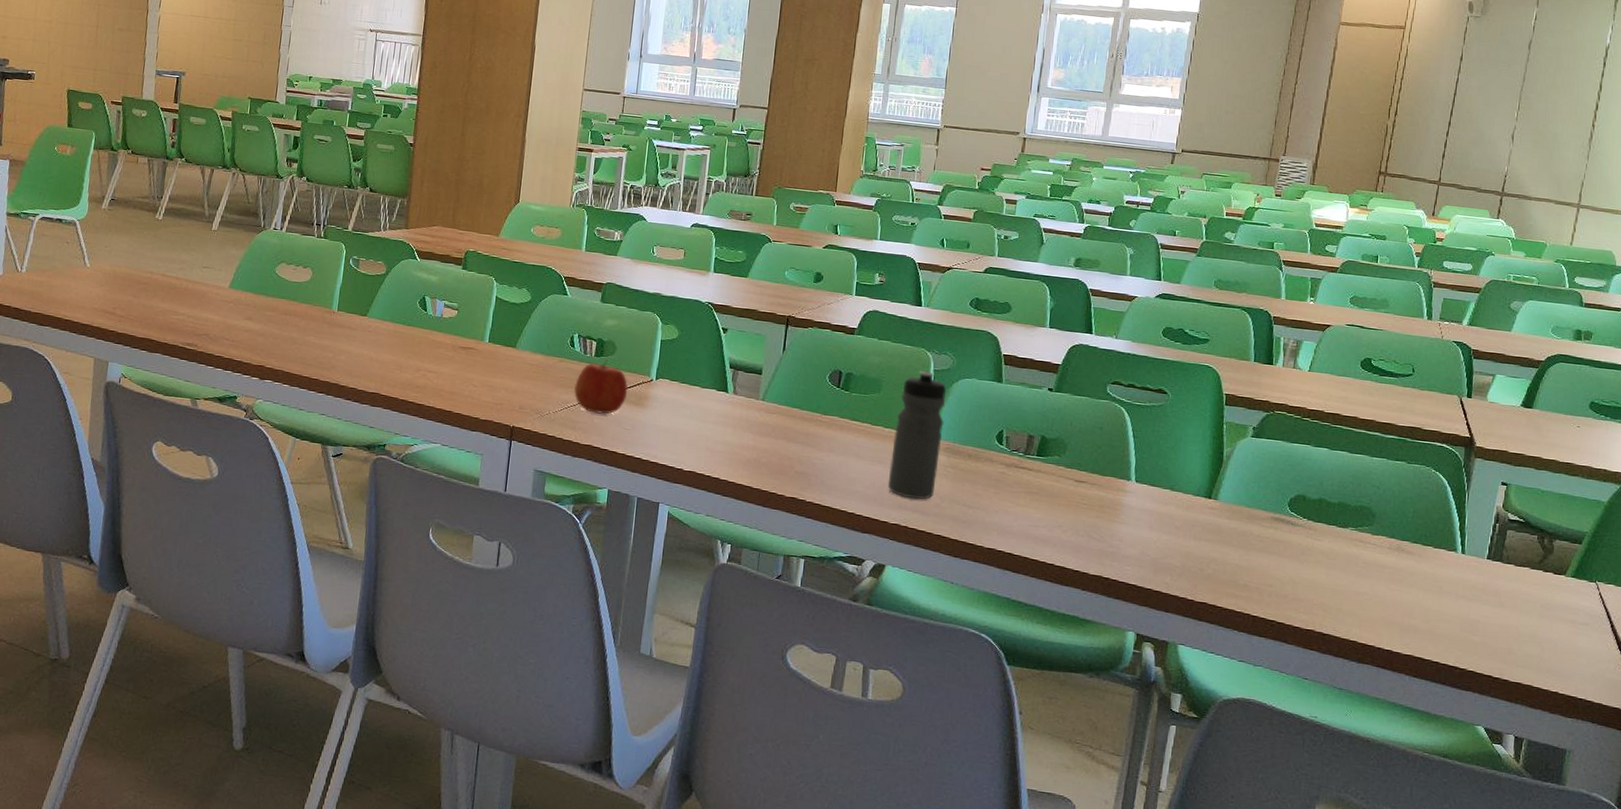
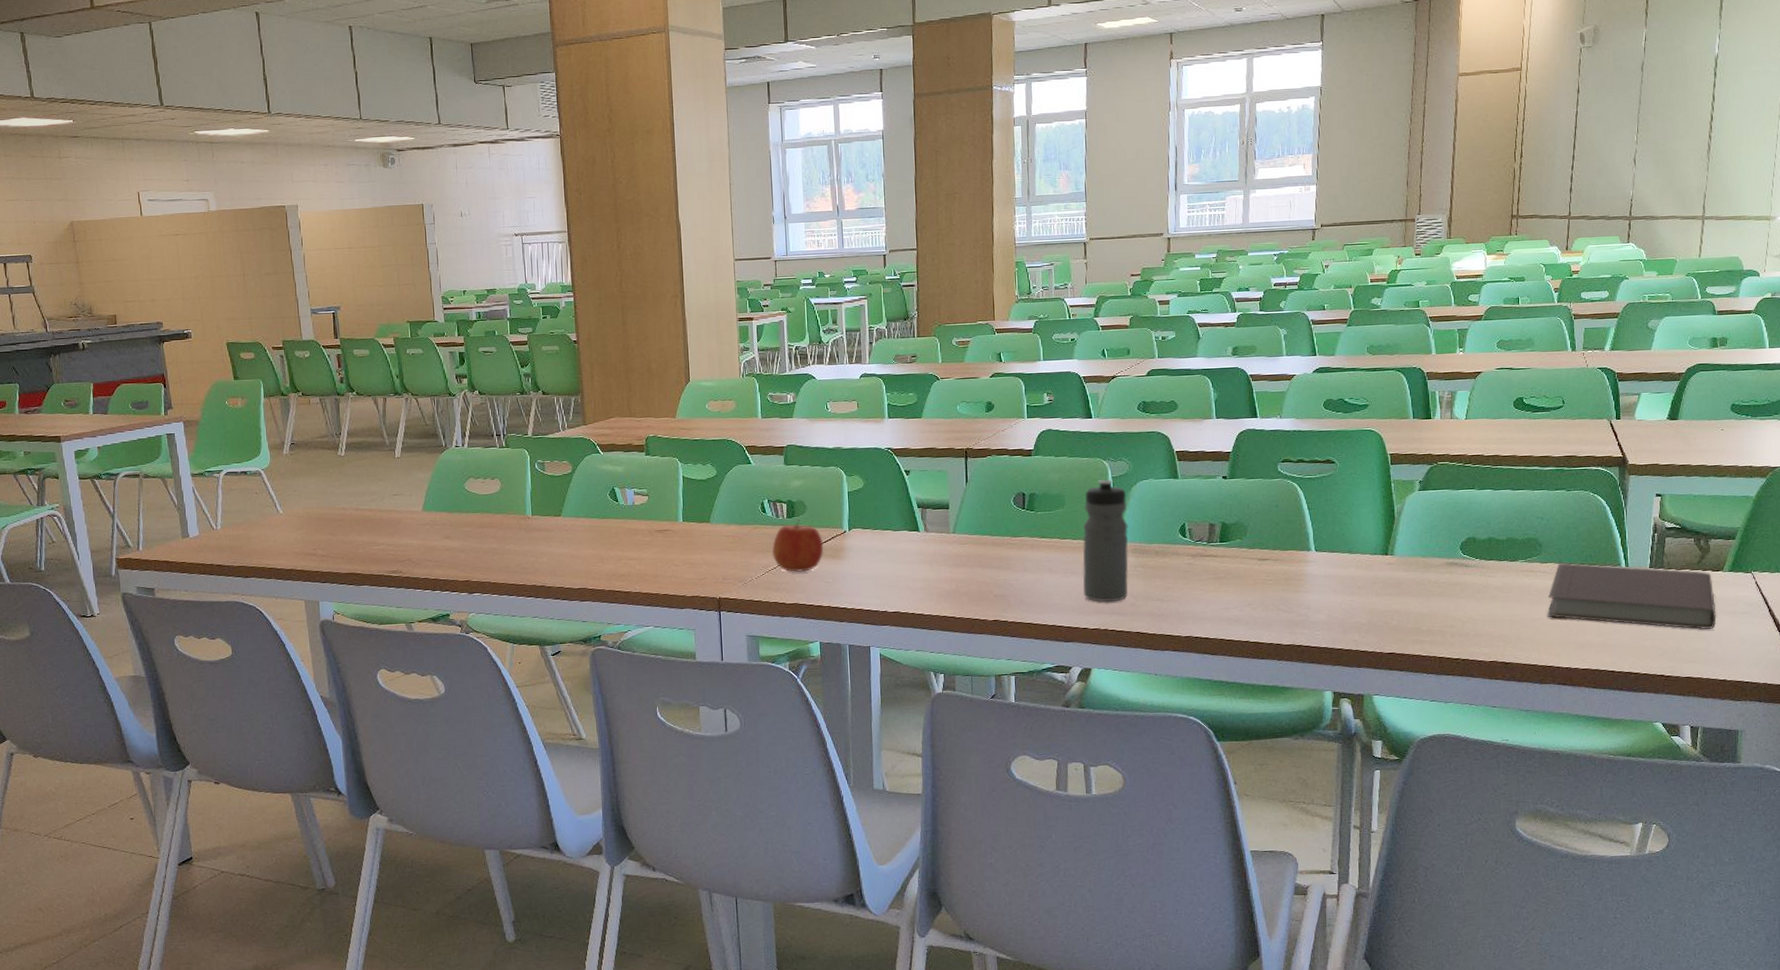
notebook: none [1372,537,1555,635] -> present [1547,562,1717,630]

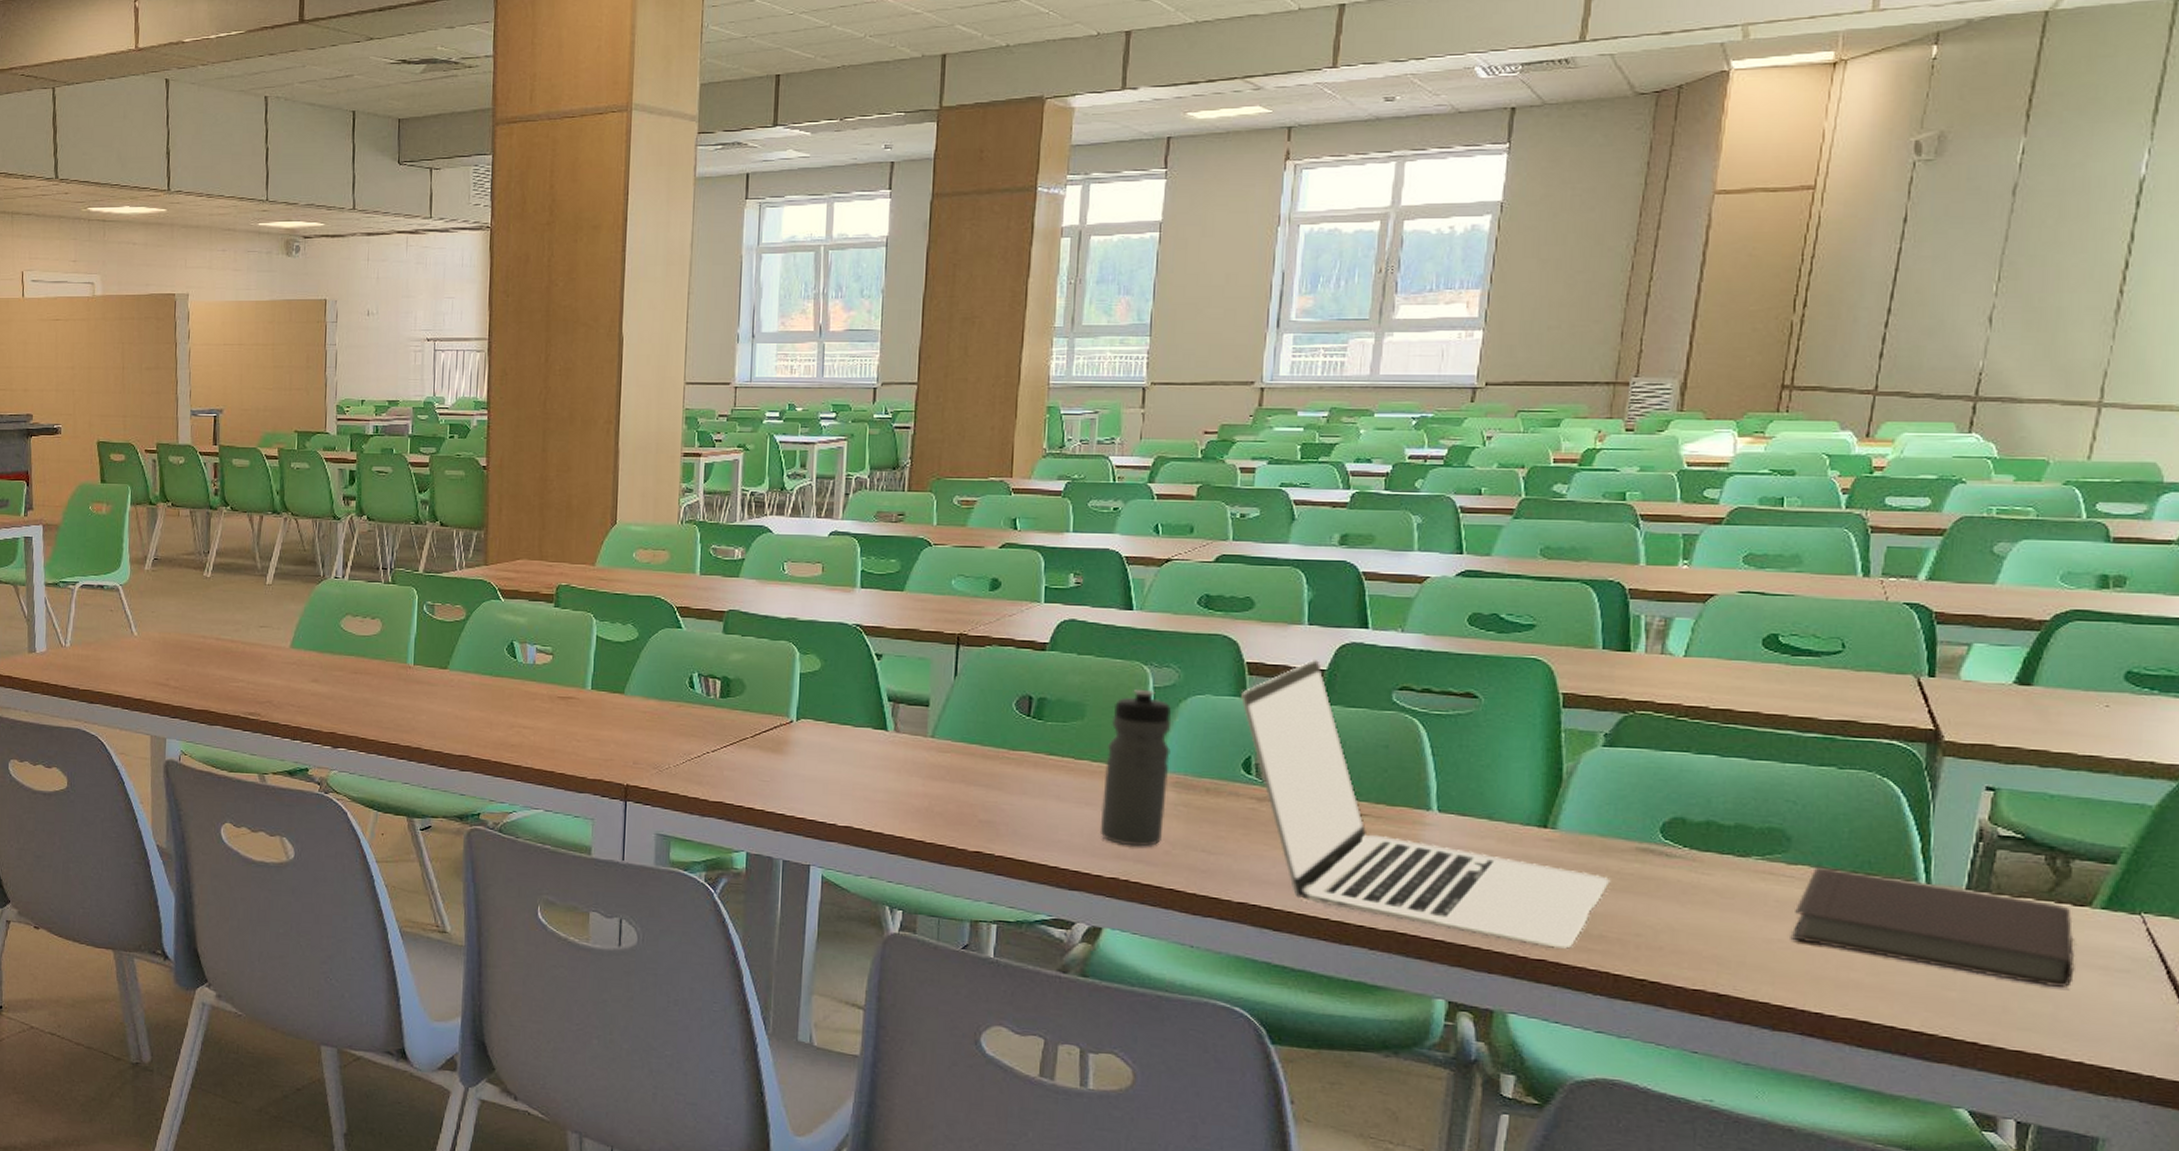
apple: present [771,519,824,572] -> none [696,700,763,765]
laptop: none [1174,445,1432,644] -> present [1241,660,1611,950]

